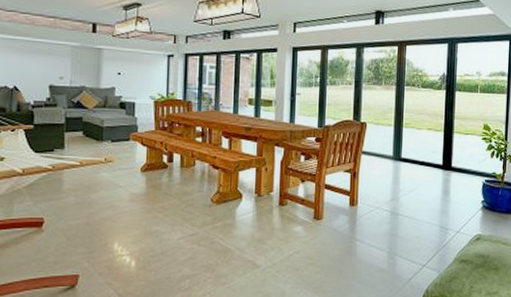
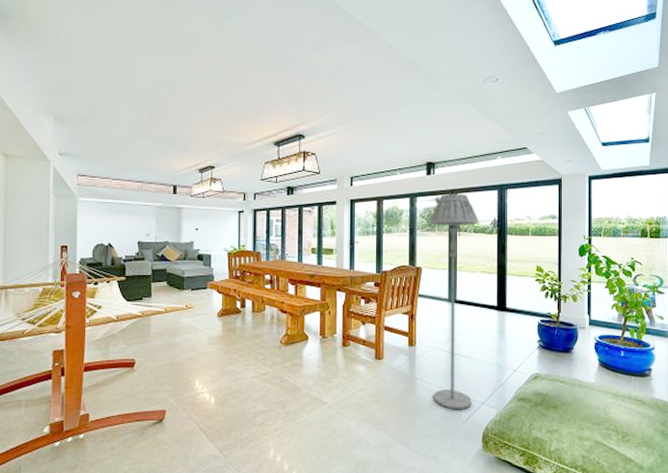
floor lamp: none [373,45,427,273] -> present [429,193,478,410]

